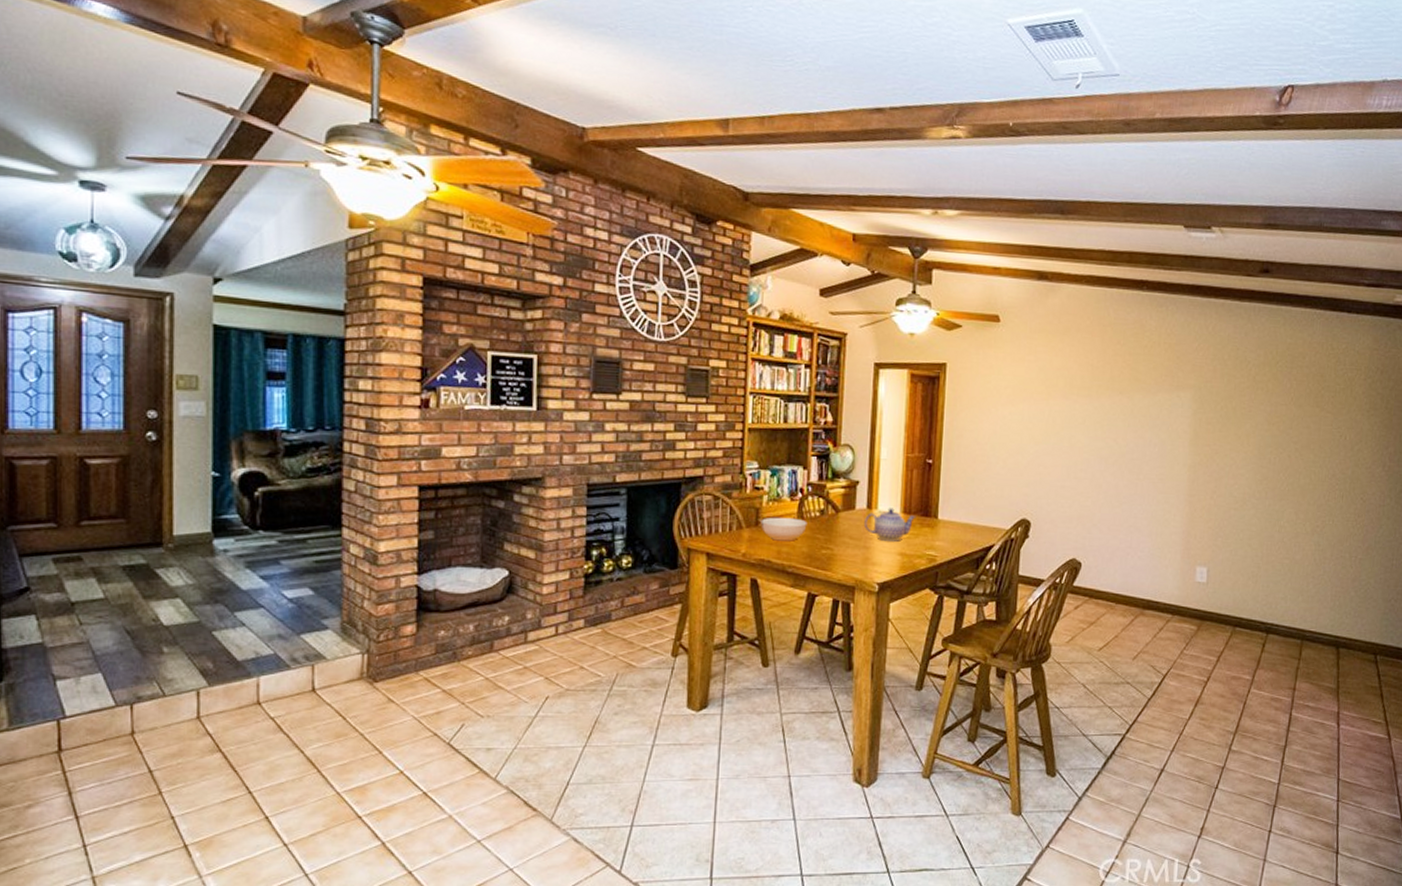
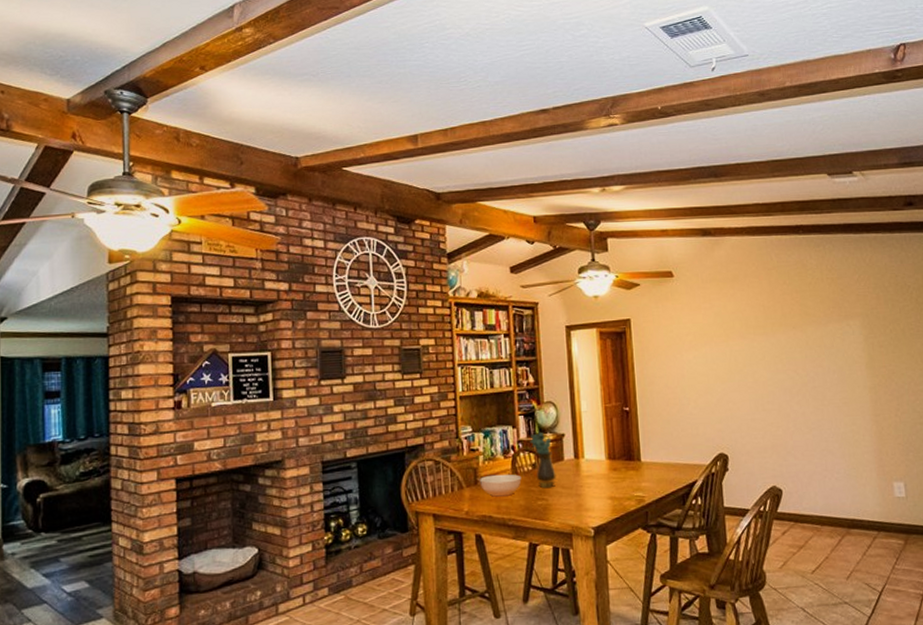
vase: none [820,474,845,538] -> present [530,431,556,489]
teapot: present [863,508,916,543] -> none [573,455,621,488]

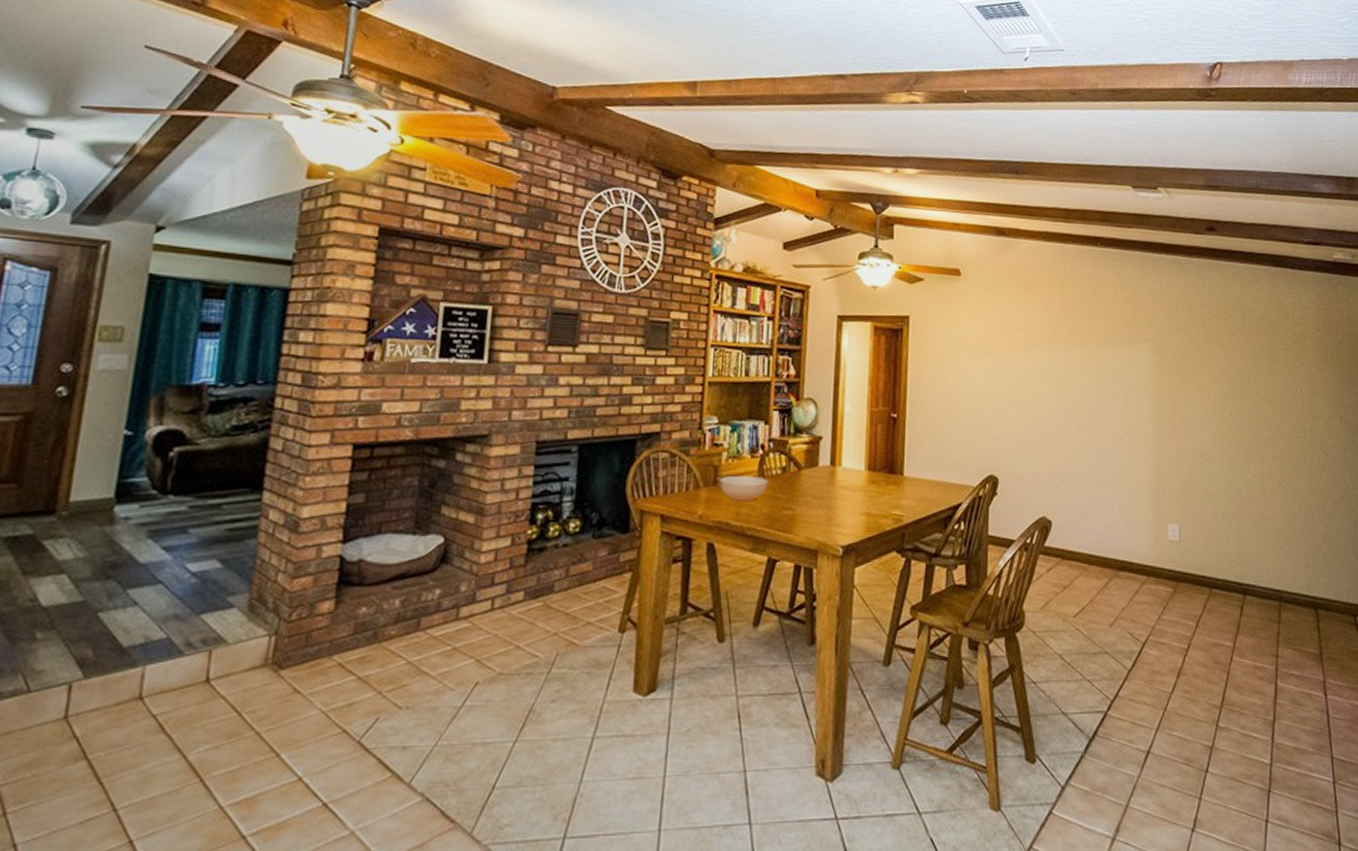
vase: present [530,431,556,489] -> none [782,429,808,497]

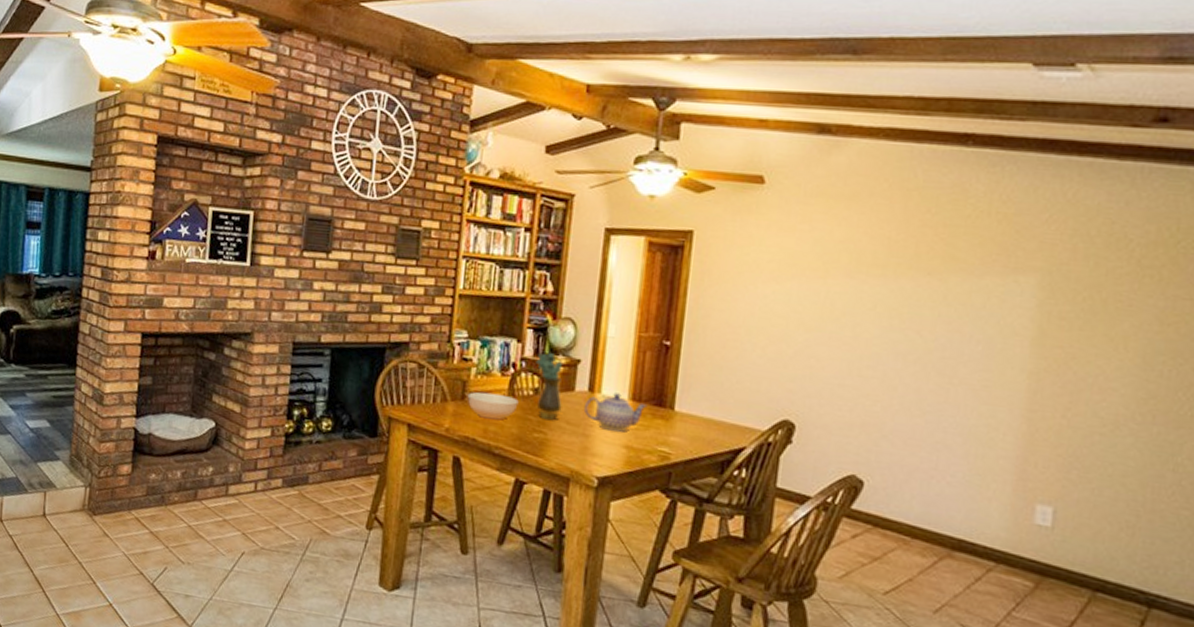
vase: none [782,429,808,497] -> present [536,349,563,421]
teapot: none [827,464,881,502] -> present [583,393,648,433]

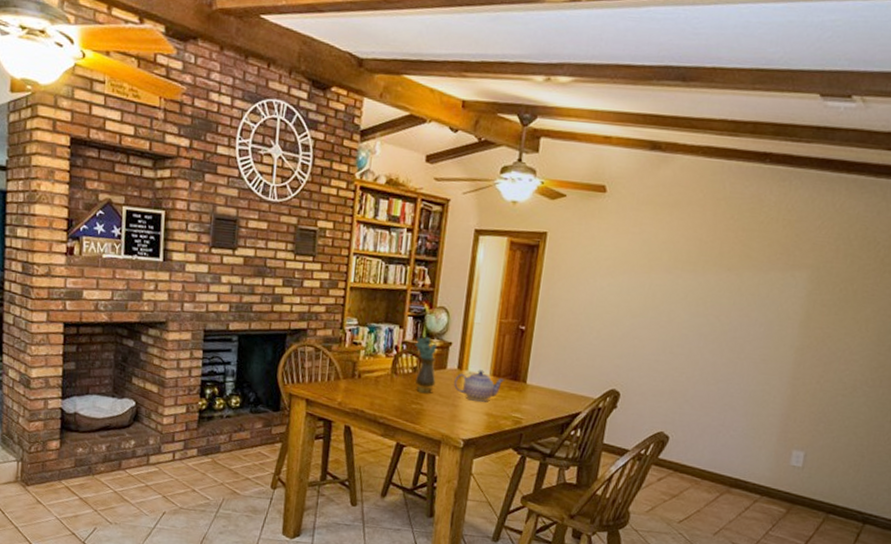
bowl: present [467,392,519,421] -> none [356,371,400,395]

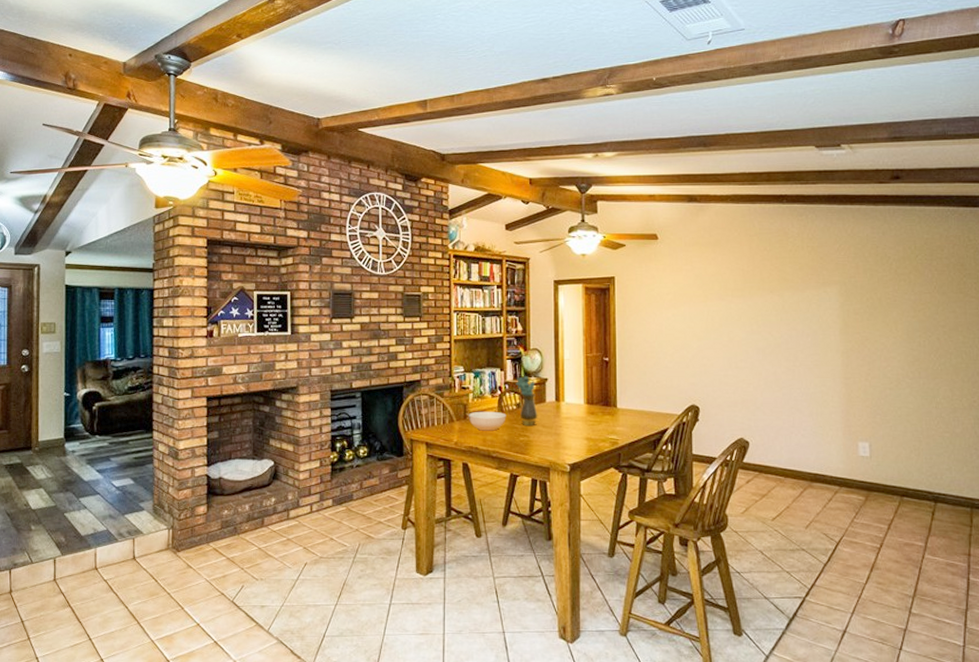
bowl: none [356,371,400,395] -> present [468,411,506,431]
teapot: present [453,370,505,403] -> none [553,400,598,429]

